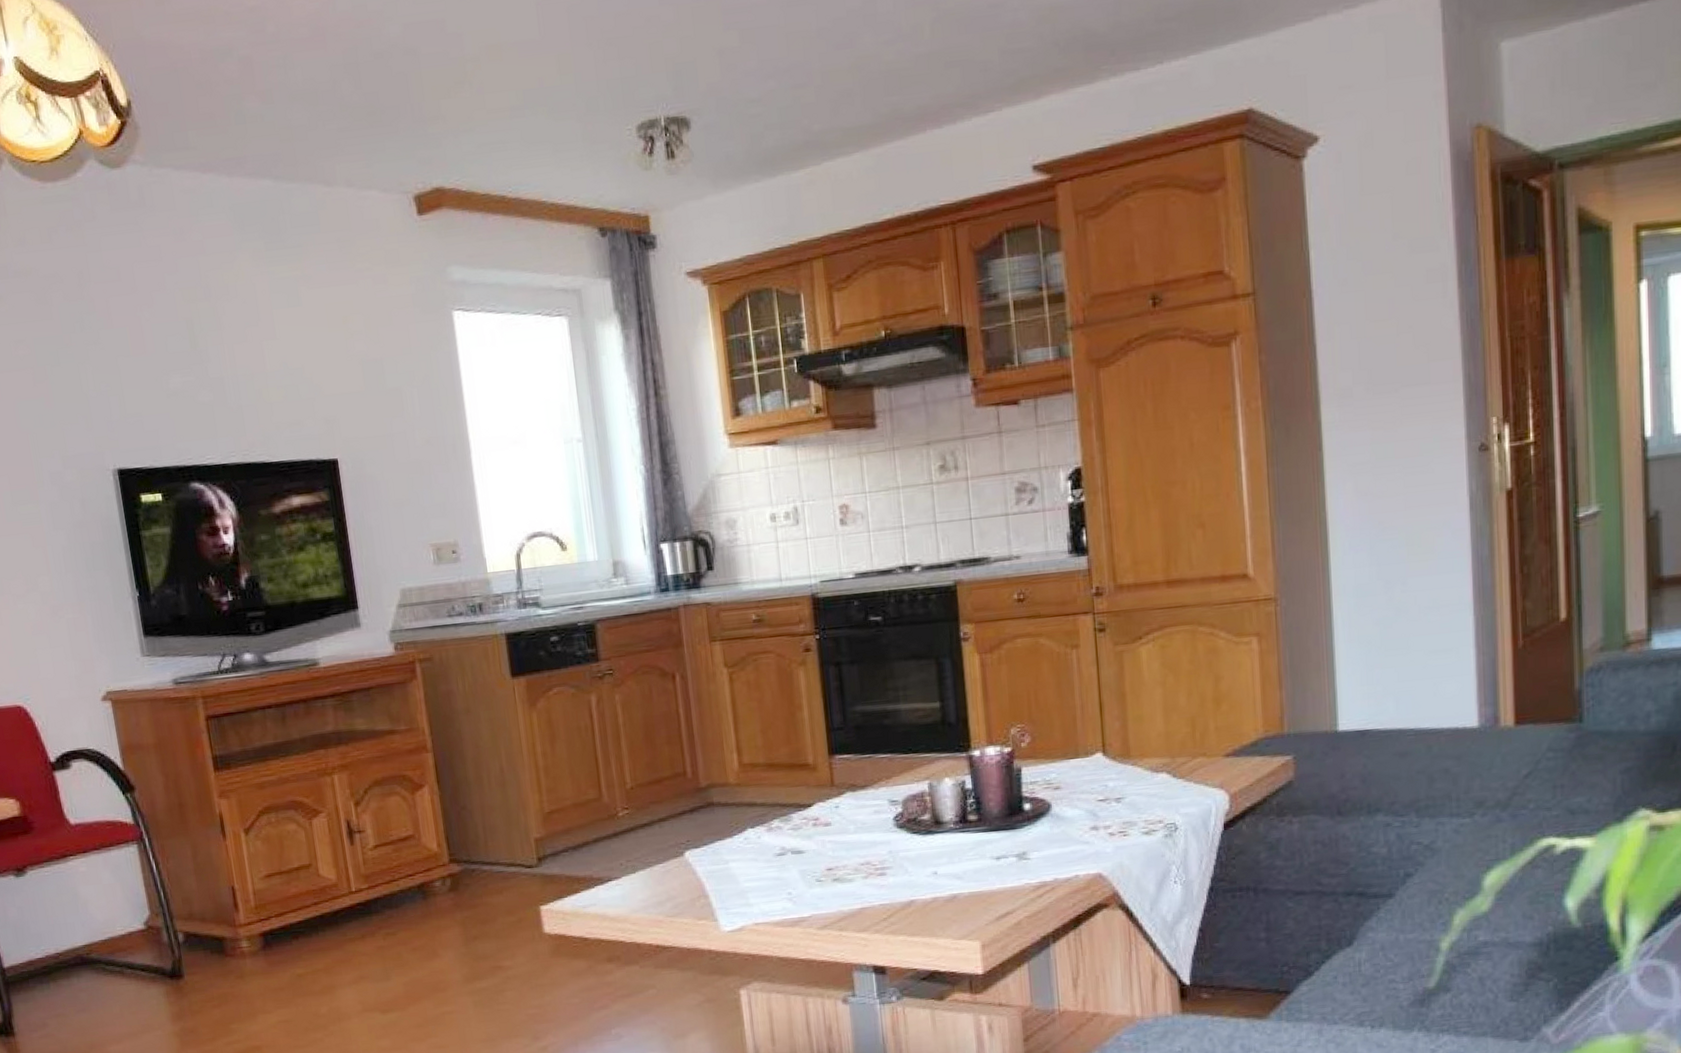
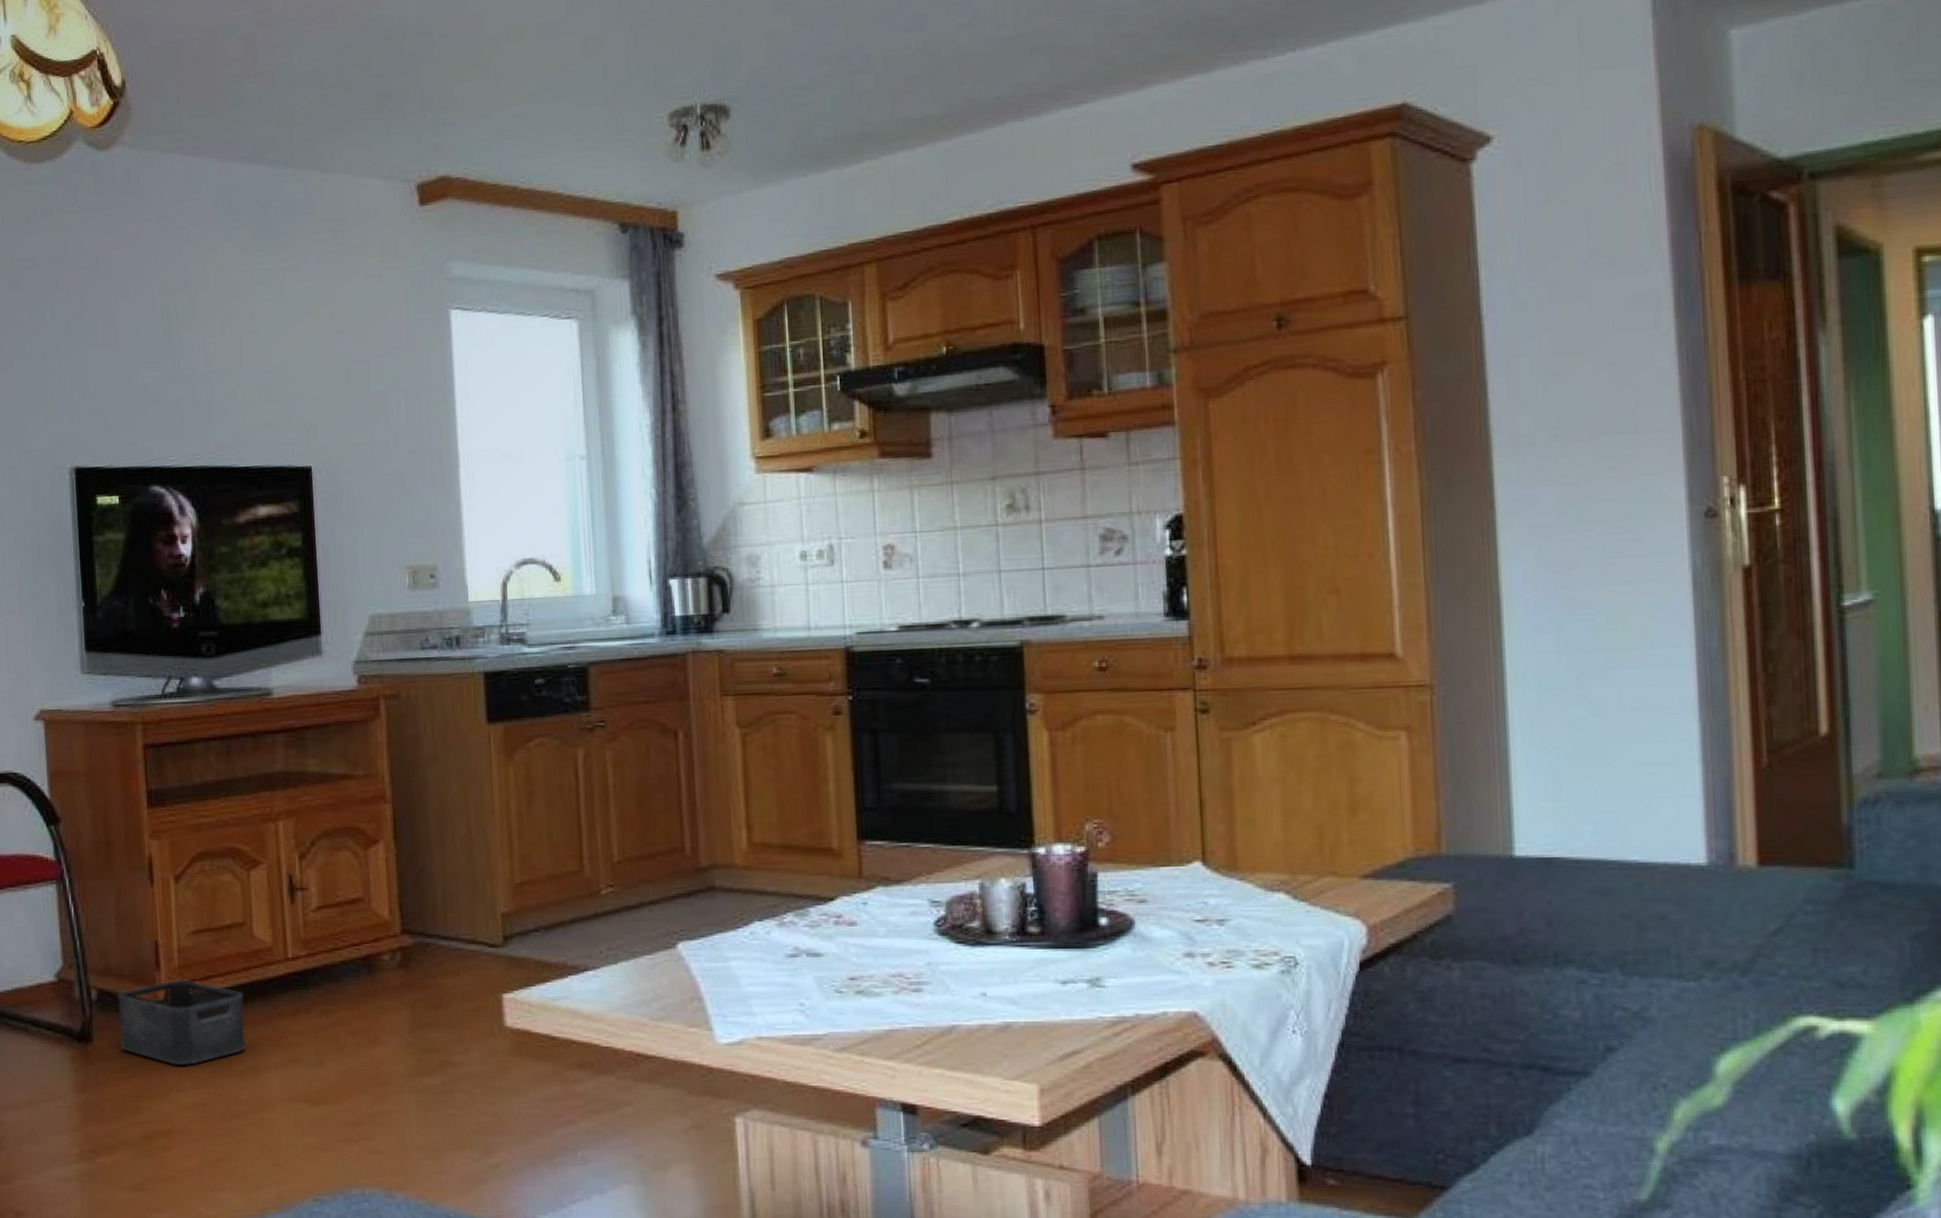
storage bin: none [202,917,321,992] -> present [118,980,246,1066]

